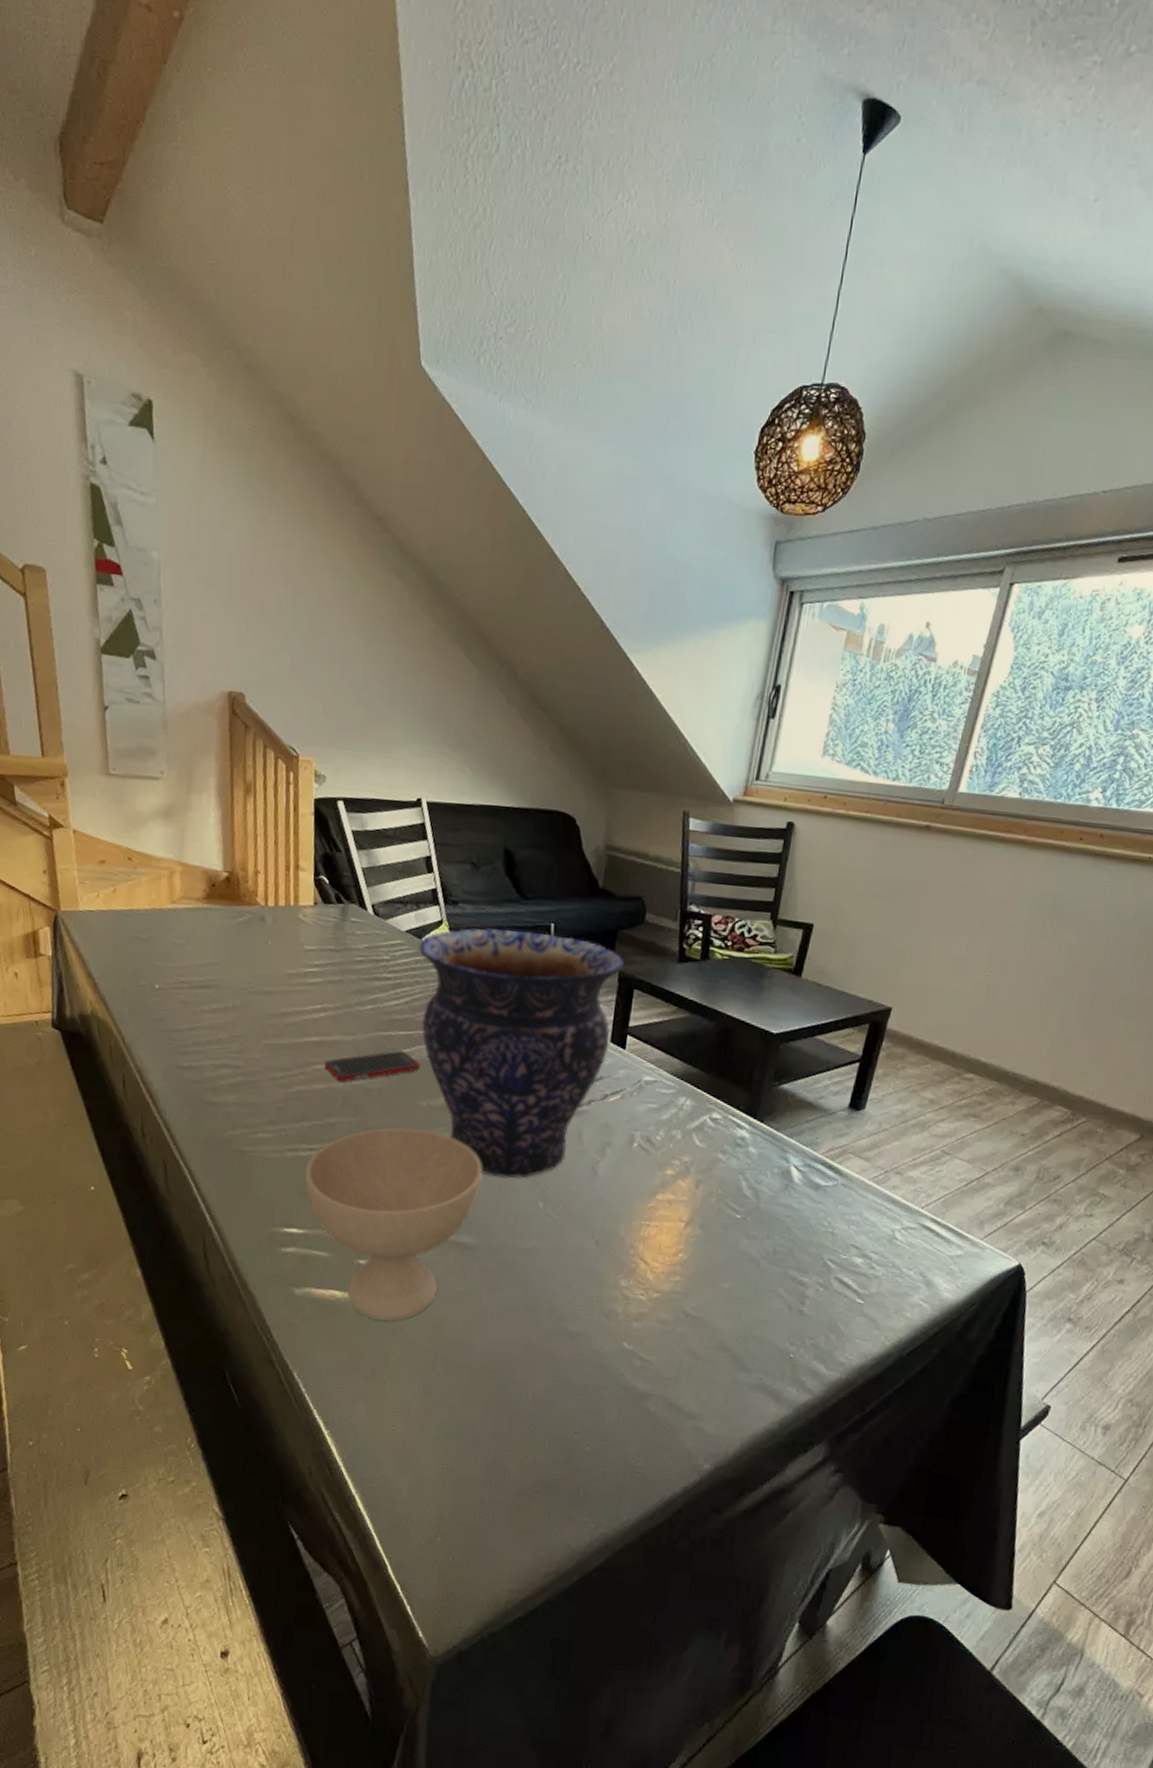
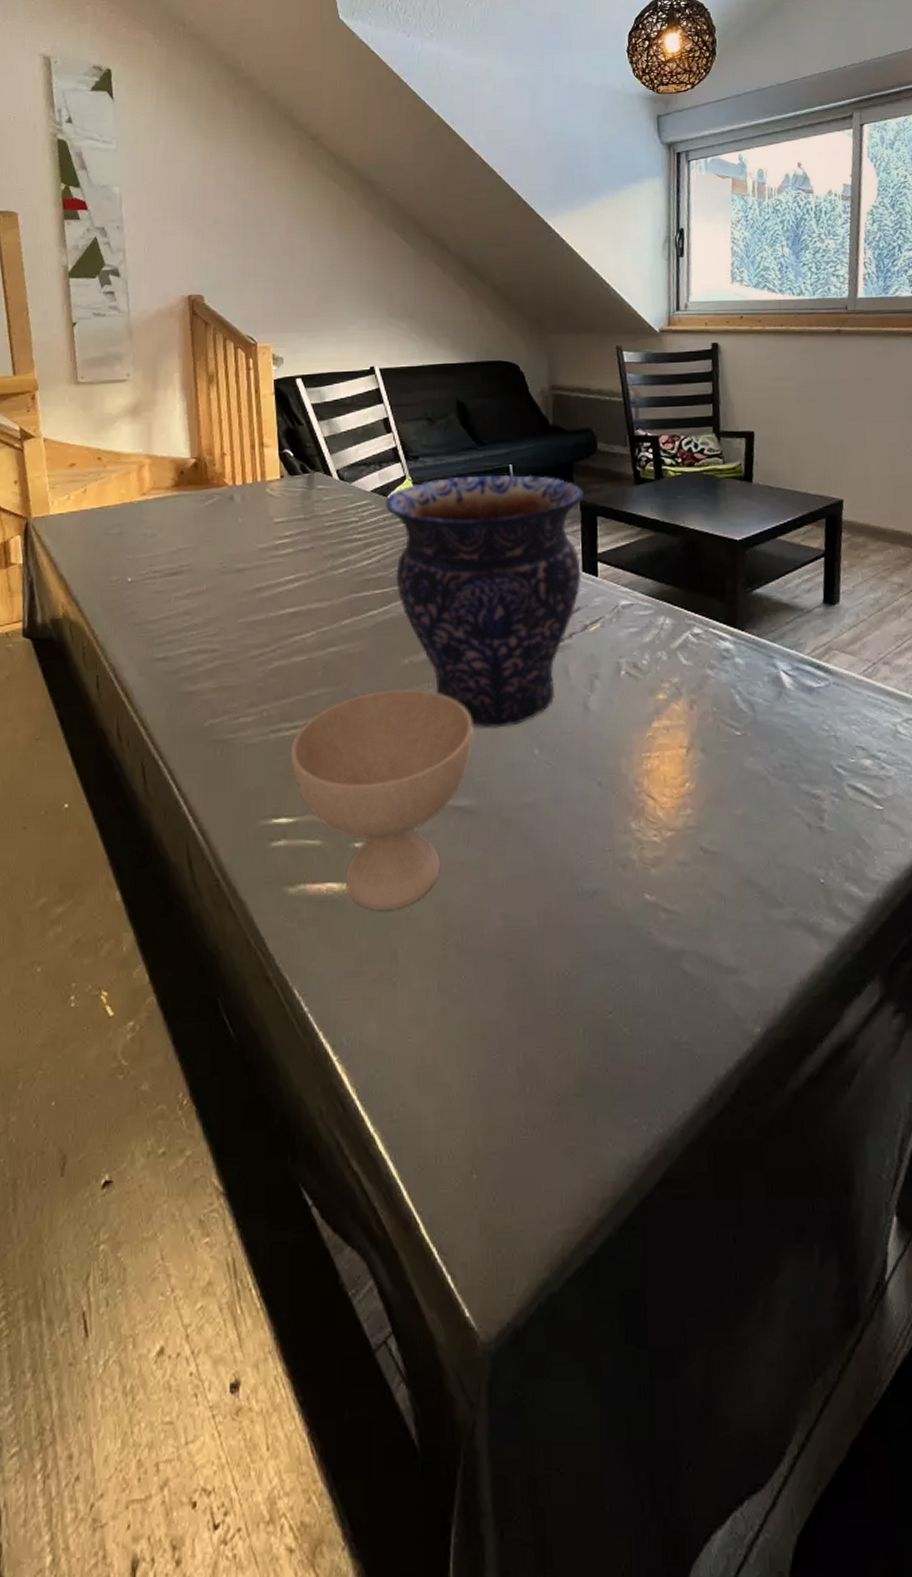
cell phone: present [325,1050,420,1082] -> none [302,610,398,651]

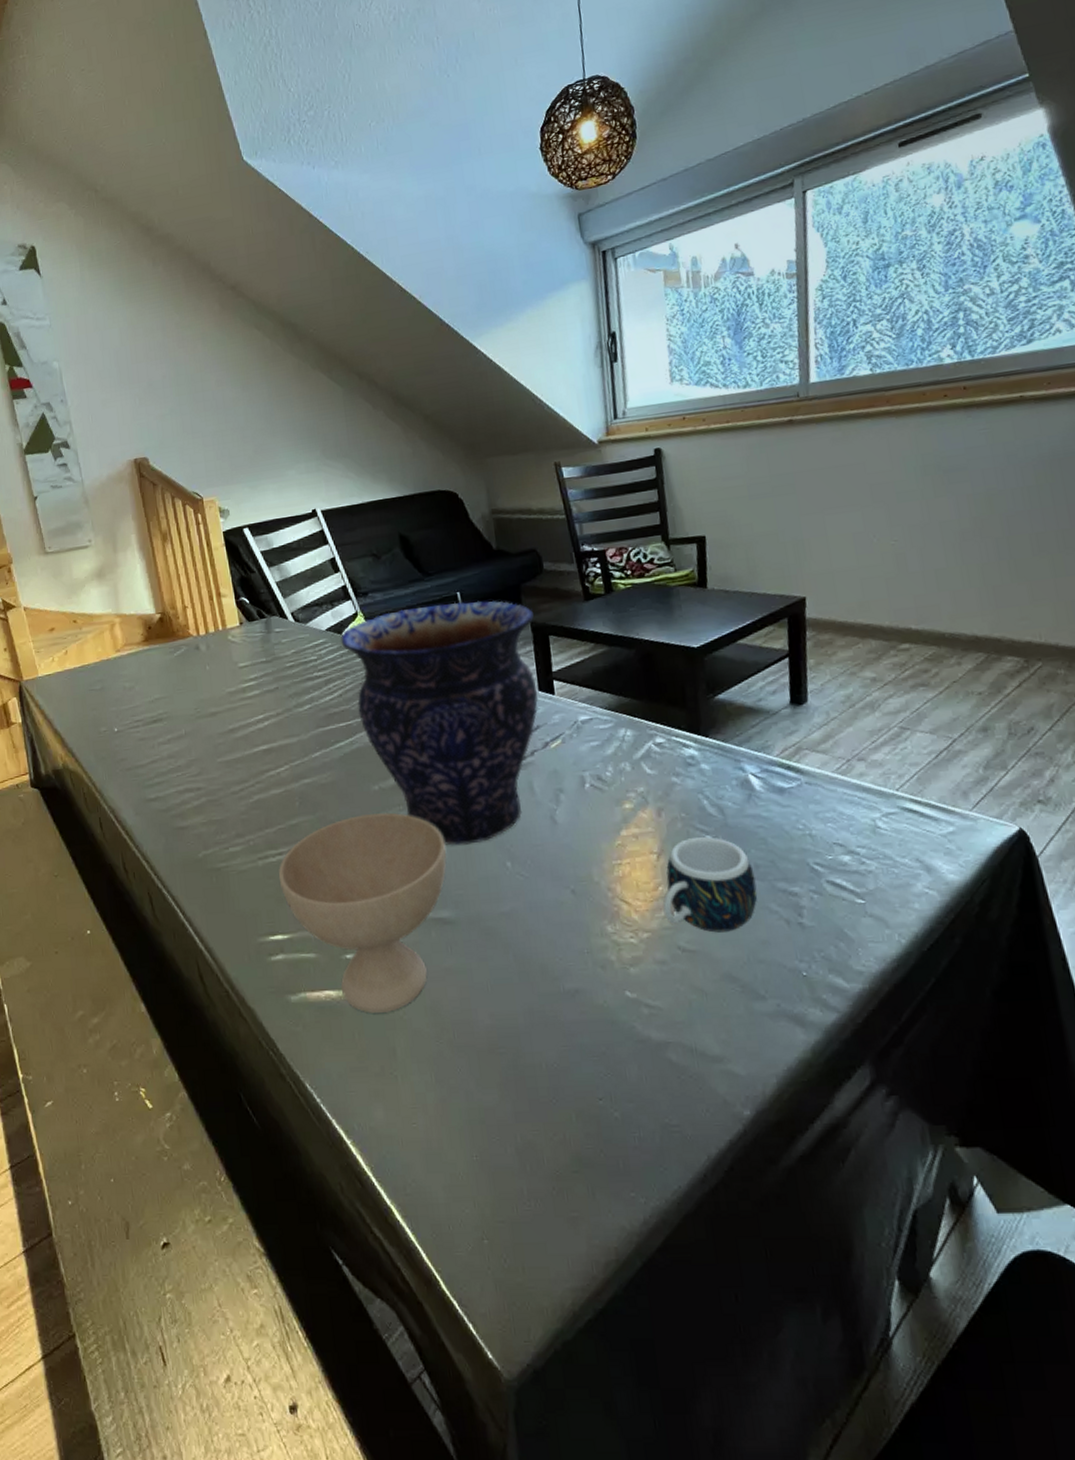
mug: none [688,733,782,834] -> present [663,837,758,933]

